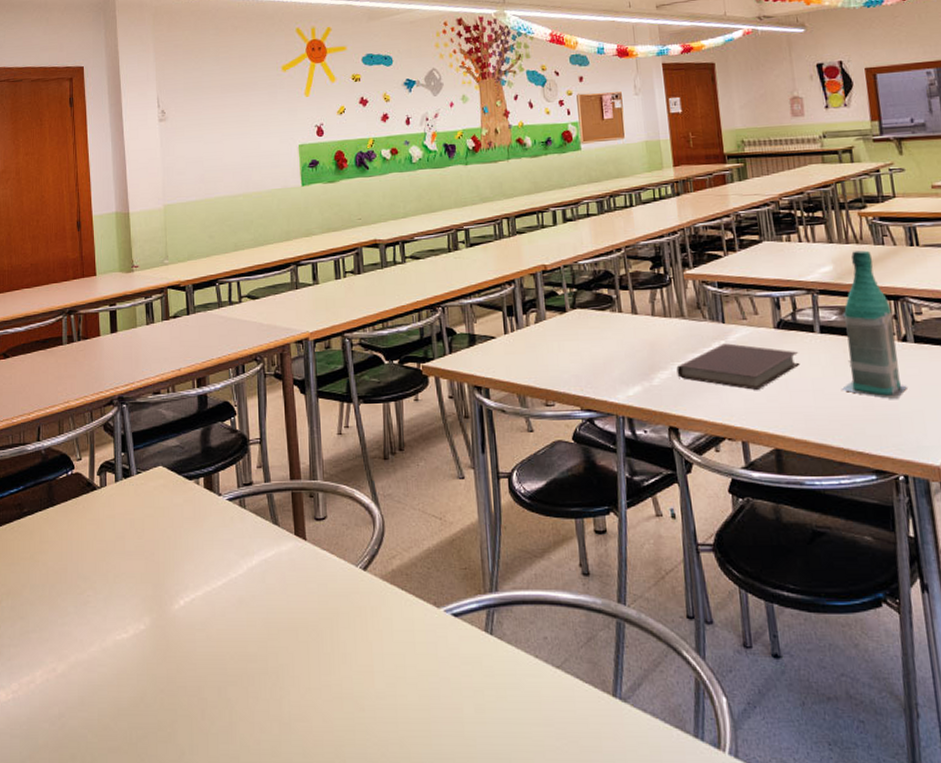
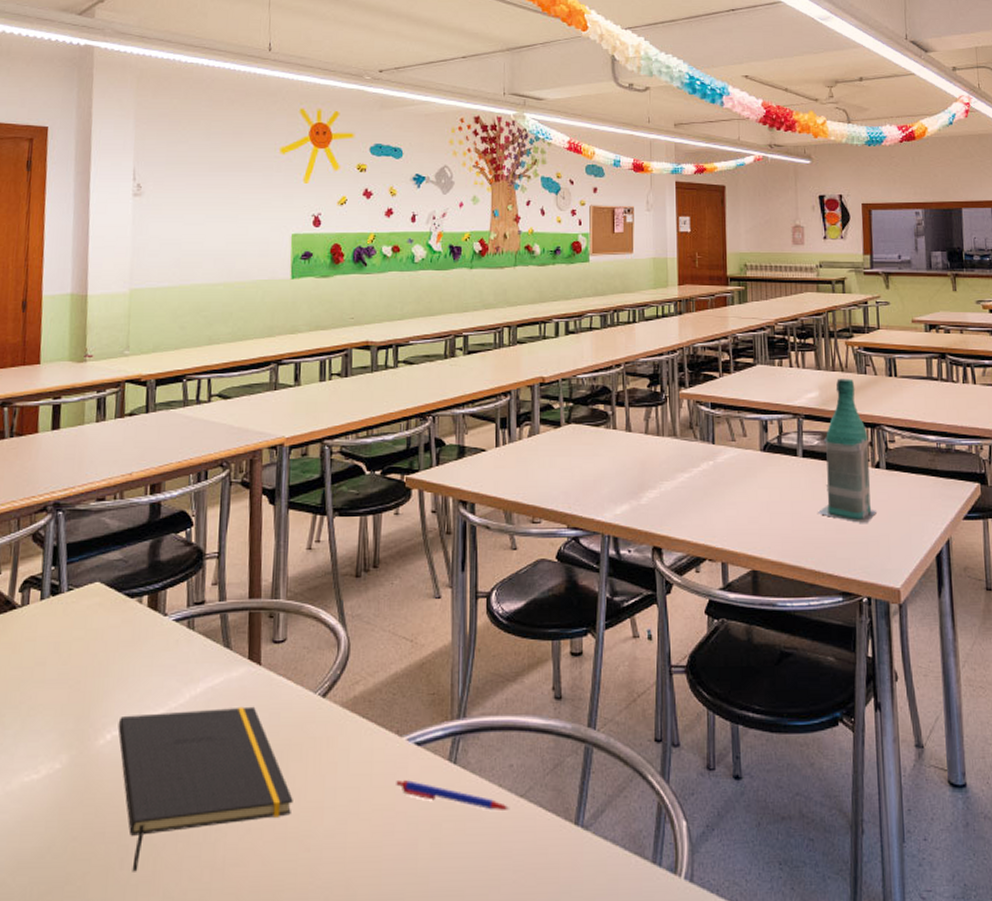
notepad: none [189,577,346,722] -> present [117,706,293,872]
pen: none [437,649,548,680] -> present [396,780,510,810]
notebook: present [676,343,799,390] -> none [665,464,782,511]

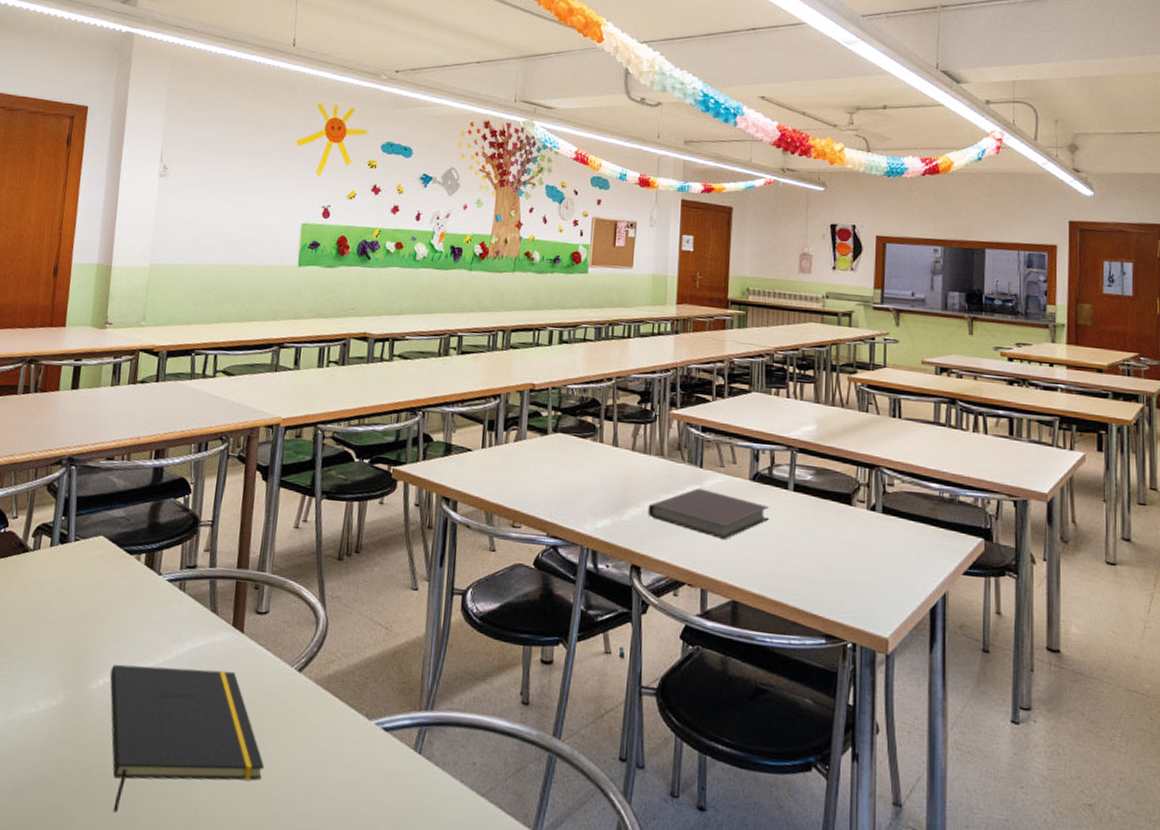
pen: present [396,780,510,810] -> none [362,762,470,807]
notebook: none [665,464,782,511] -> present [648,488,770,539]
bottle: present [818,378,876,523] -> none [806,414,868,566]

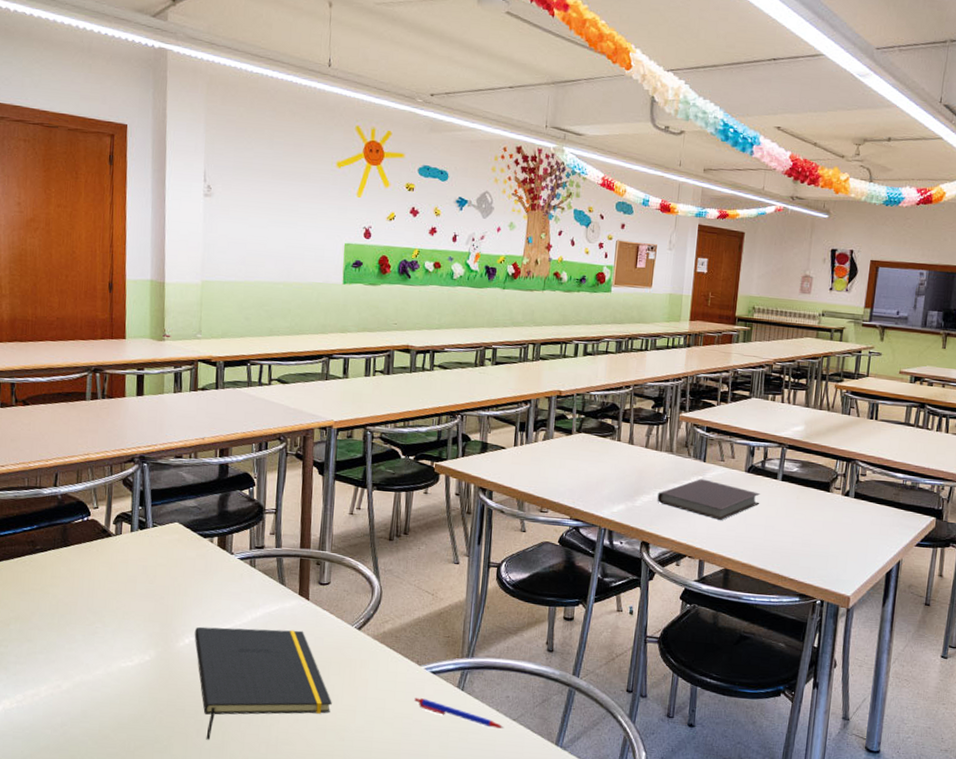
pen: none [362,762,470,807] -> present [414,698,505,729]

